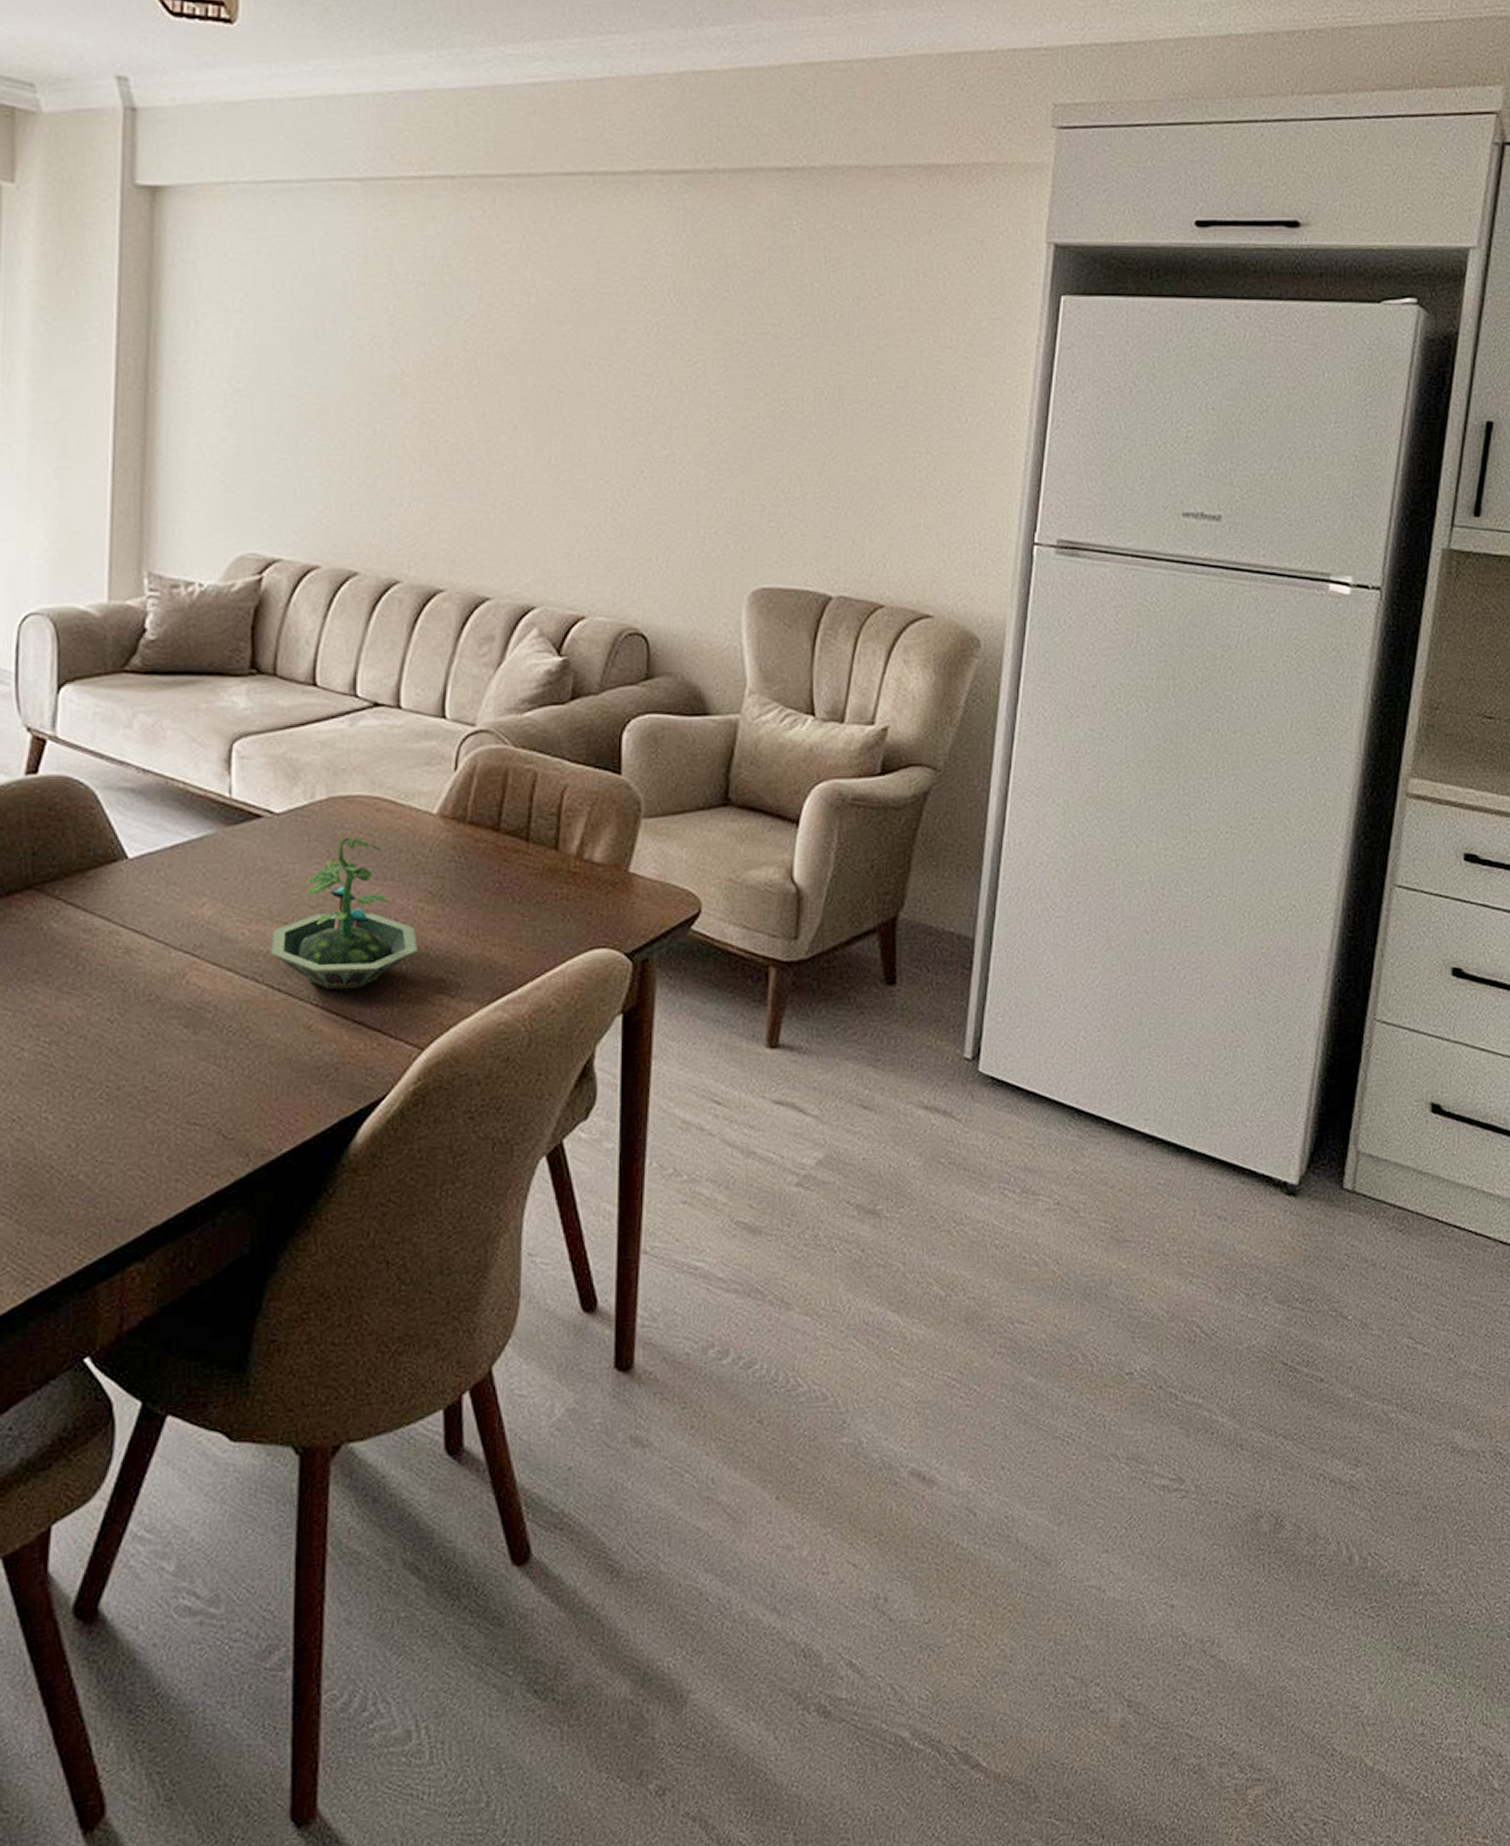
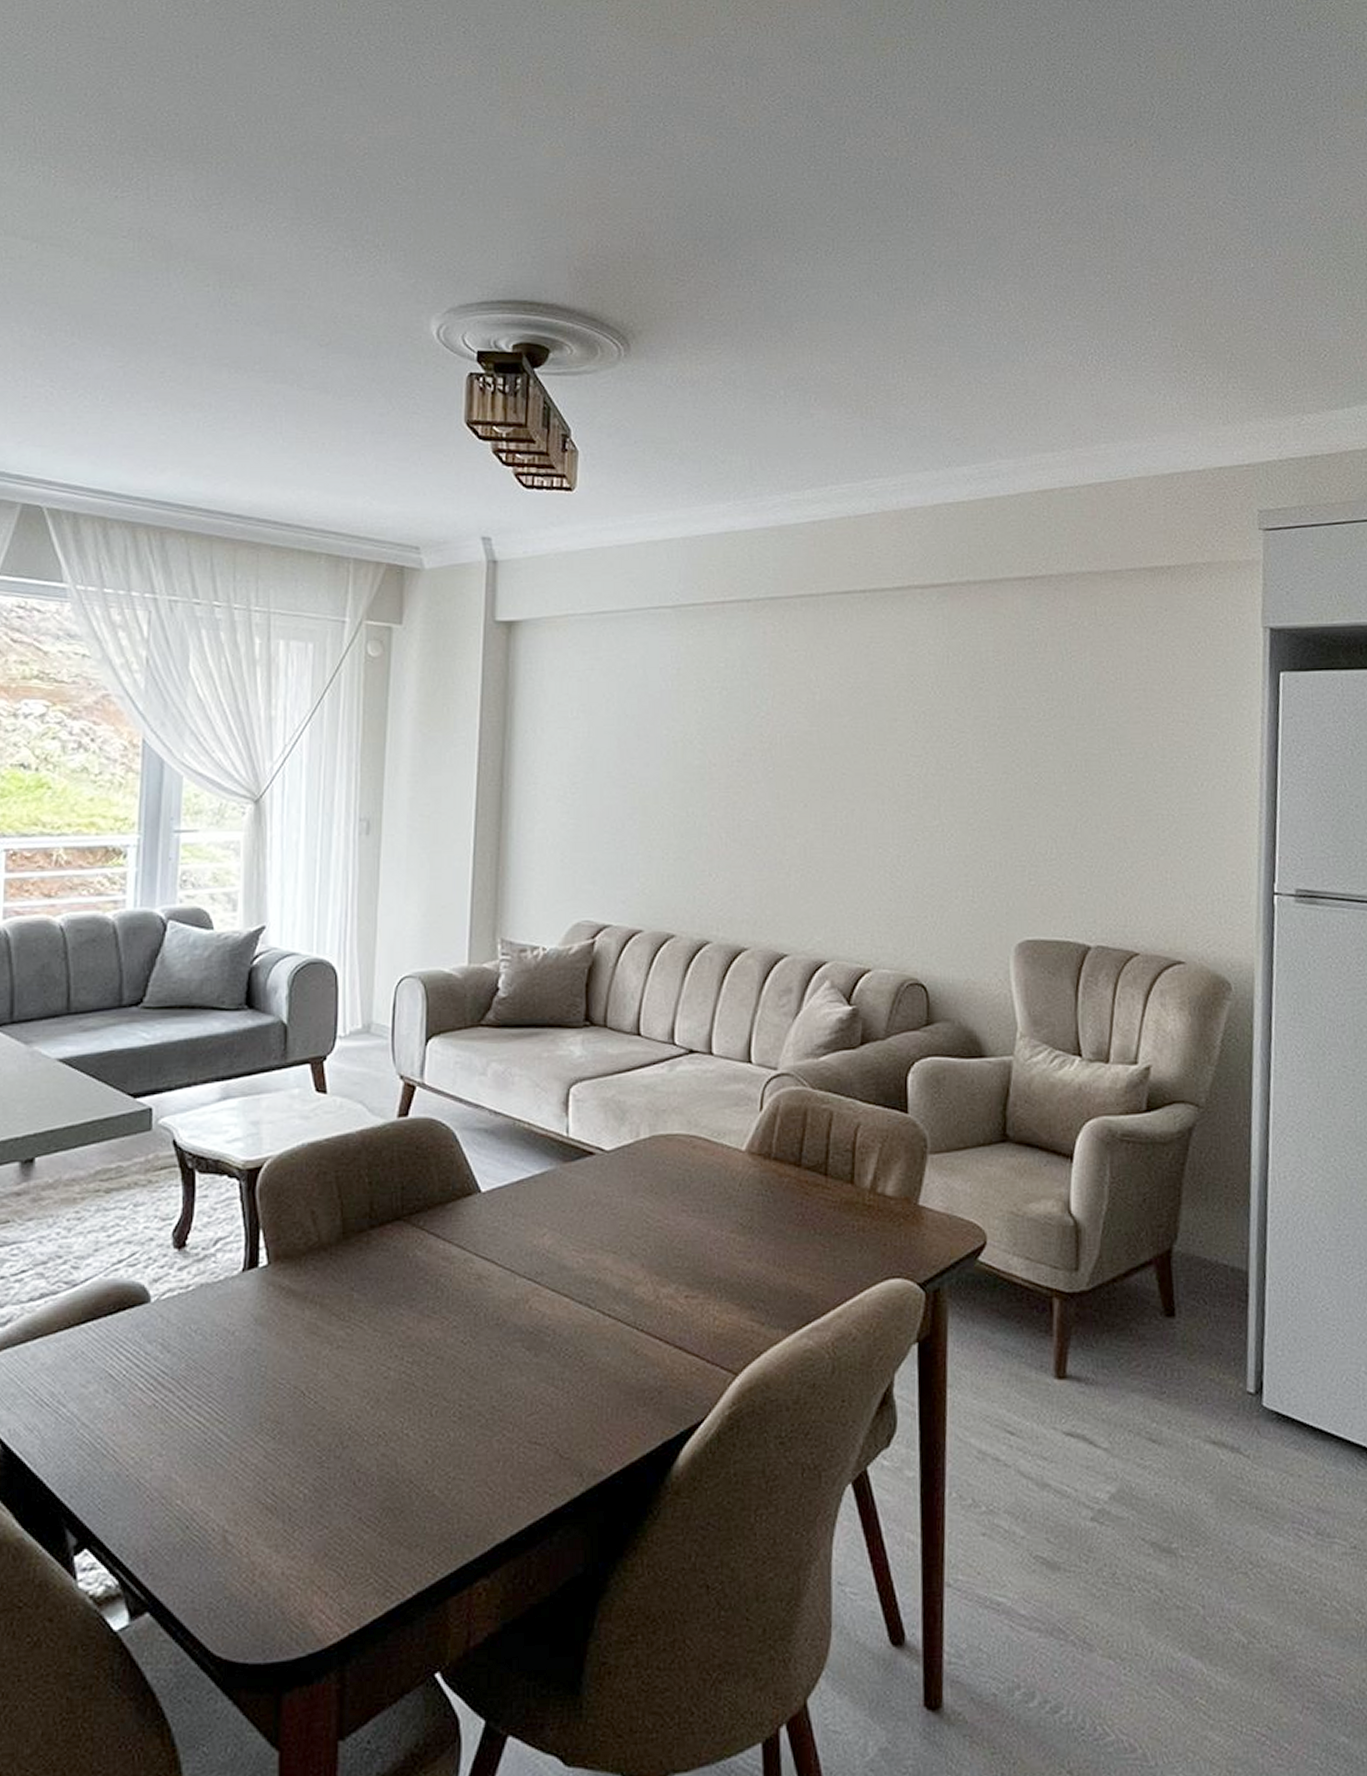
terrarium: present [271,837,418,990] -> none [602,1172,731,1316]

